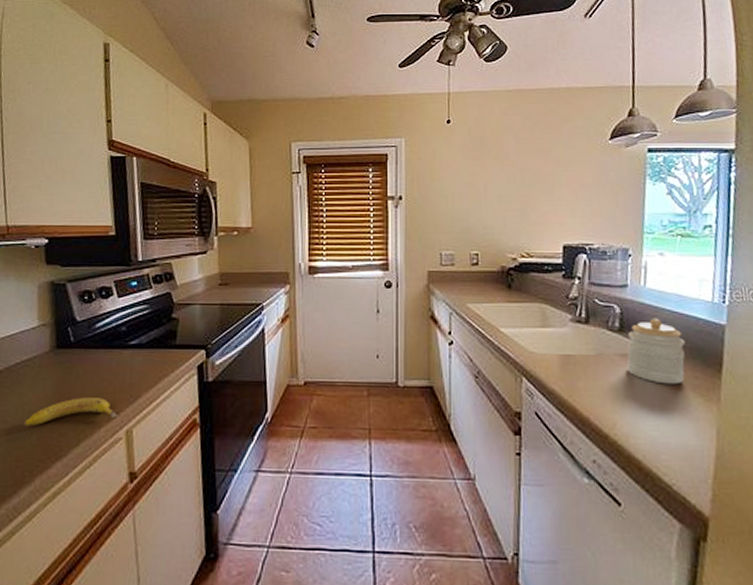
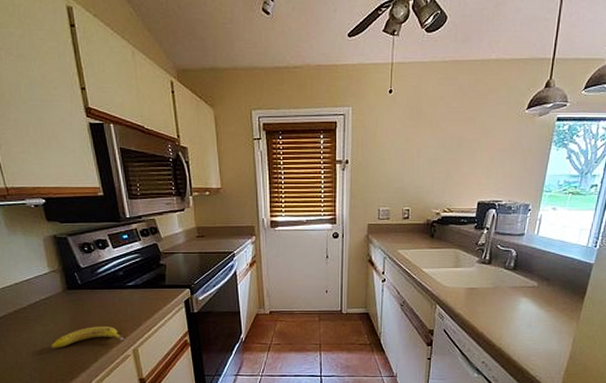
jar: present [626,318,685,385] -> none [515,259,561,308]

